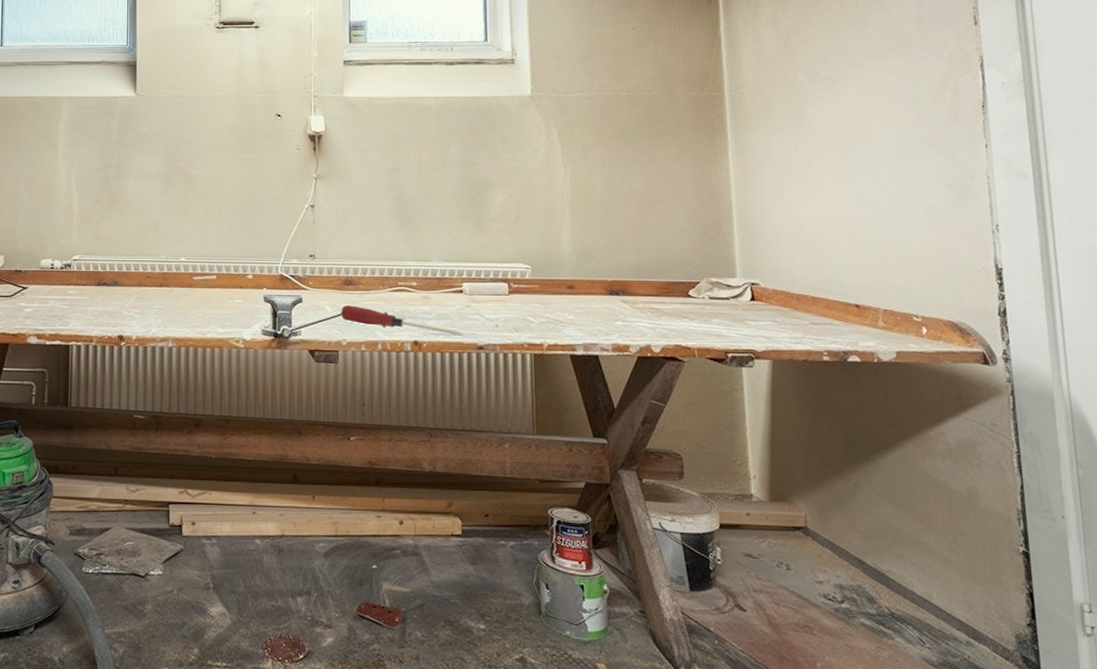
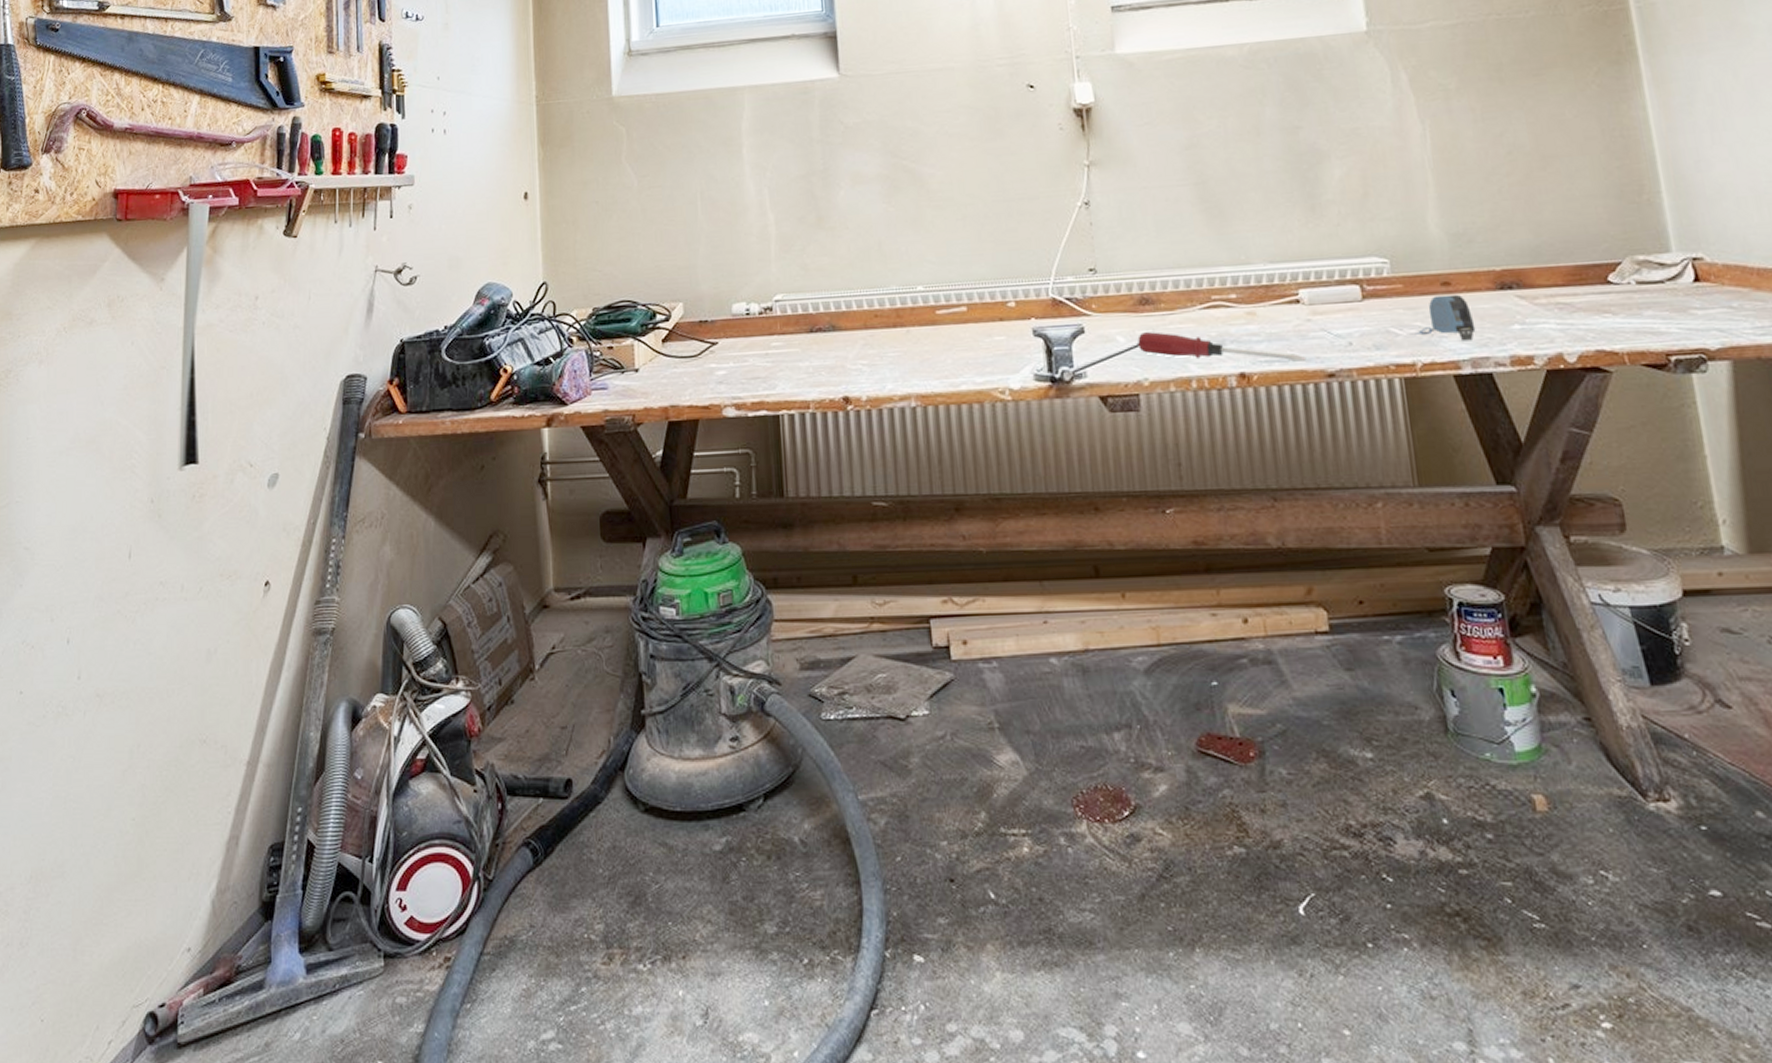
tape measure: none [544,295,589,331] -> present [1414,294,1476,342]

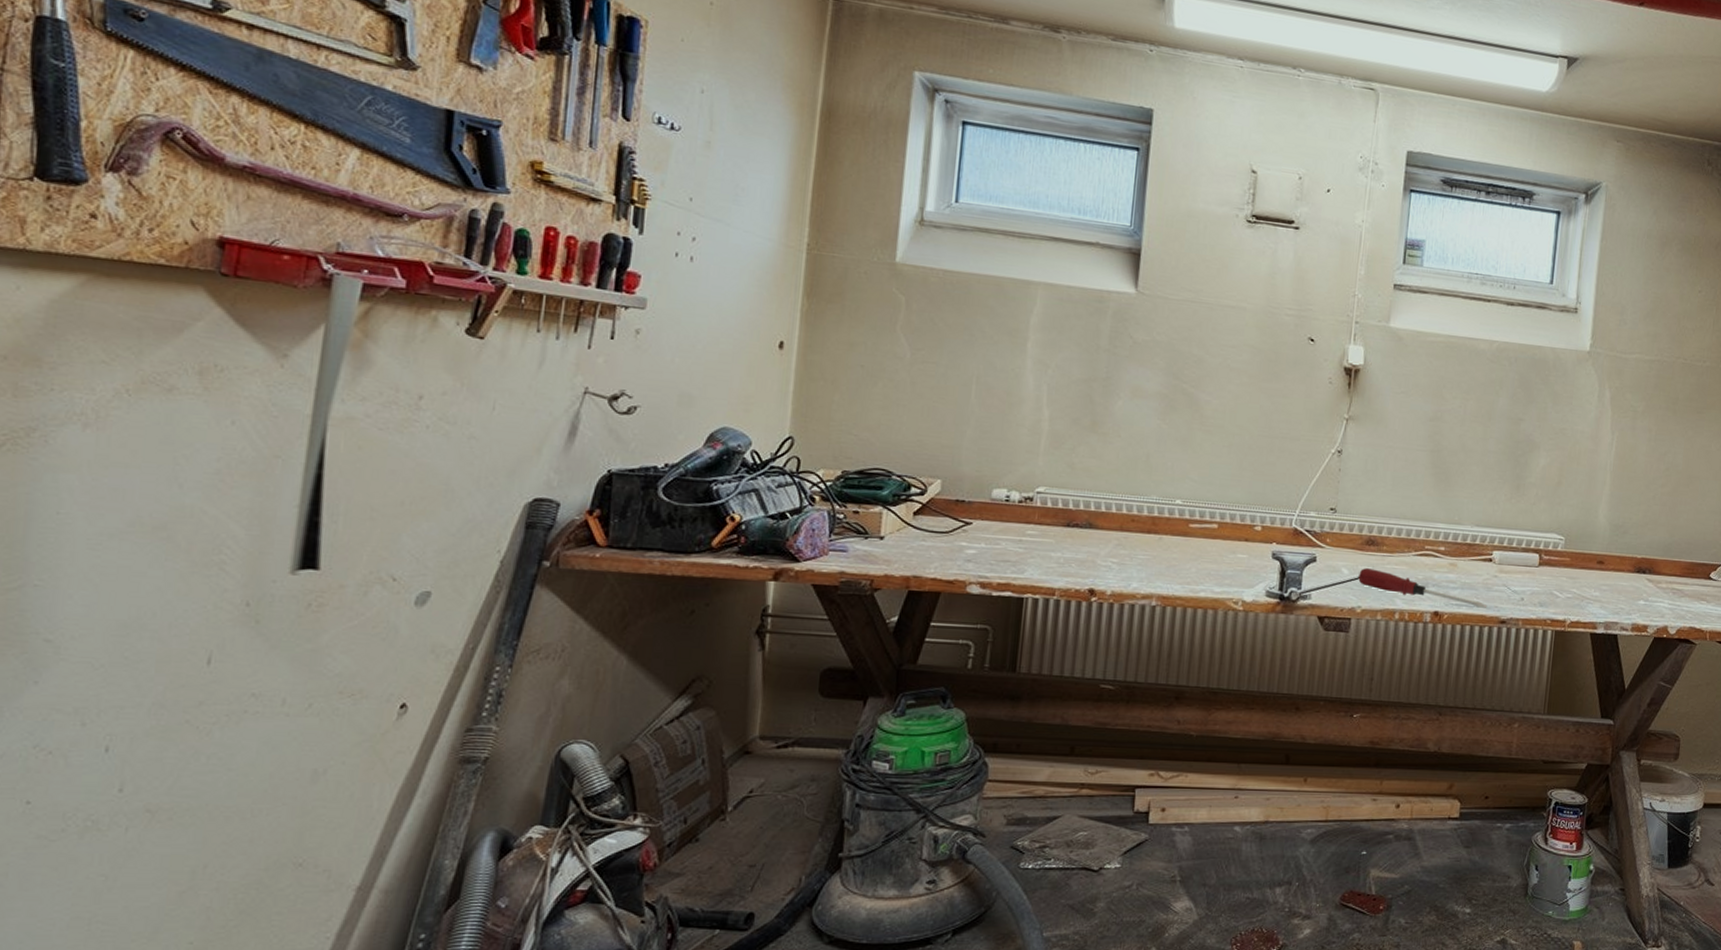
tape measure: present [1414,294,1476,342] -> none [1570,570,1614,609]

